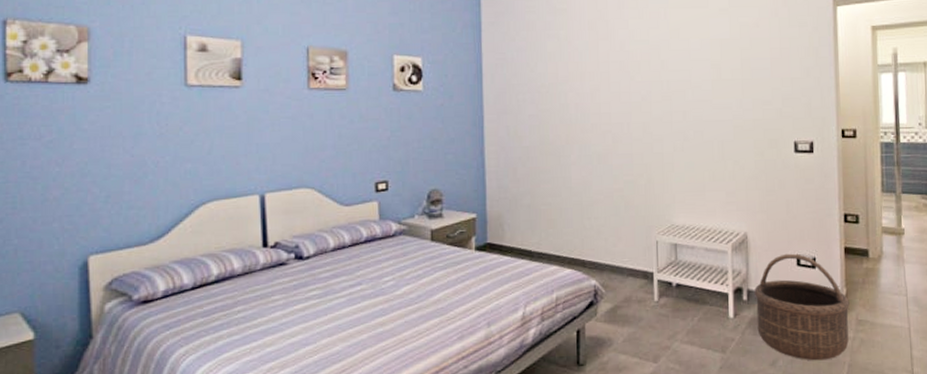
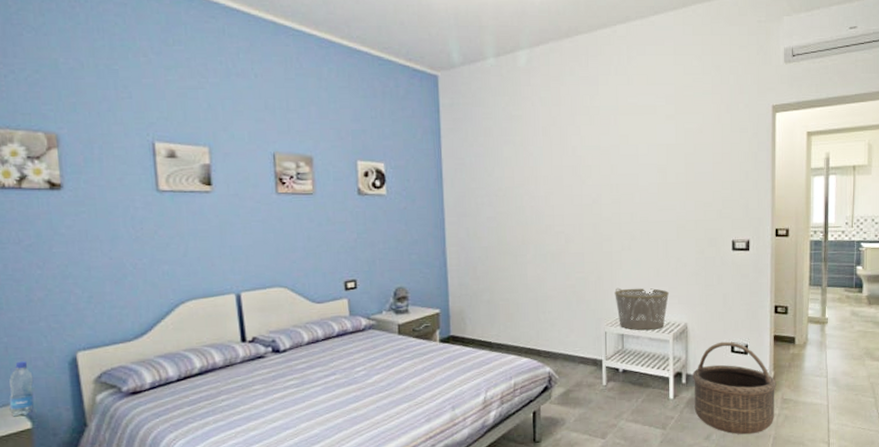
bottle: none [13,265,41,326] -> present [9,361,34,417]
basket: none [666,192,726,240] -> present [614,288,669,331]

